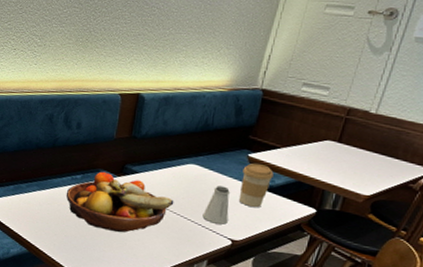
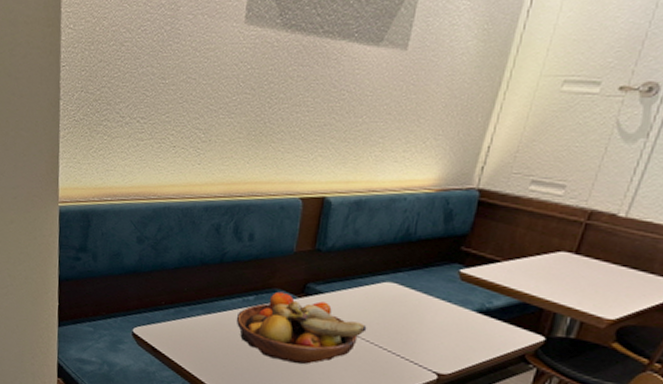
saltshaker: present [202,185,231,225] -> none [401,308,437,355]
coffee cup: present [238,163,274,208] -> none [446,280,492,335]

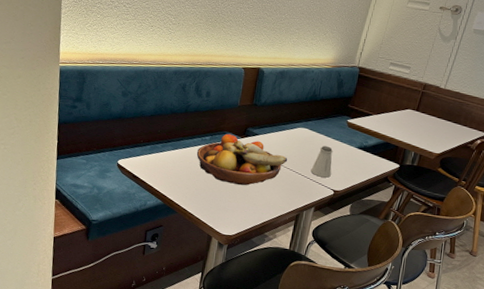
saltshaker: none [401,308,437,355] -> present [311,146,334,178]

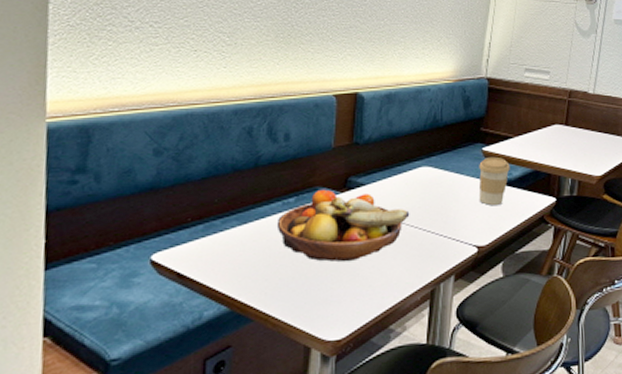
saltshaker: present [311,146,334,178] -> none [443,187,471,231]
coffee cup: none [339,127,367,164] -> present [478,156,510,206]

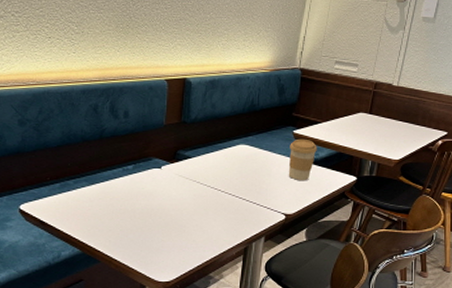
fruit bowl: present [276,189,410,262] -> none [118,159,229,220]

